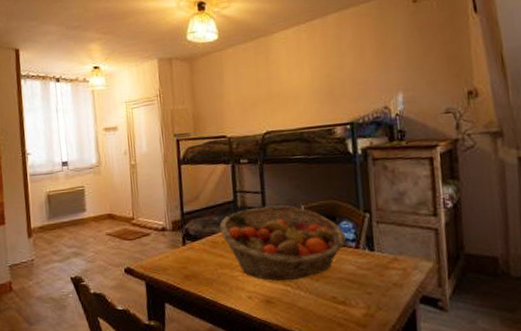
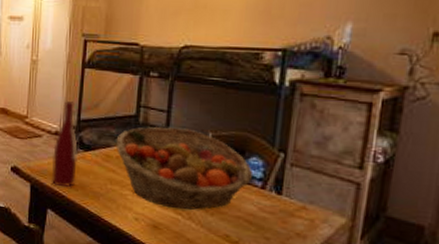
wine bottle: none [162,196,187,279] -> present [52,100,78,187]

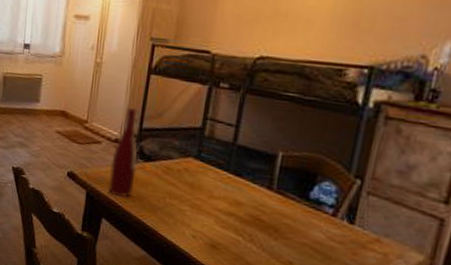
fruit basket: present [116,126,254,210] -> none [178,141,325,233]

